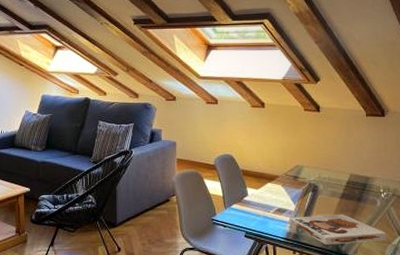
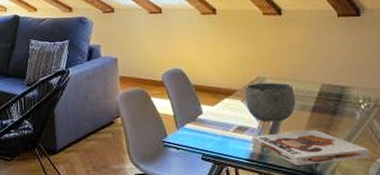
bowl: none [285,170,327,206] -> present [245,82,295,122]

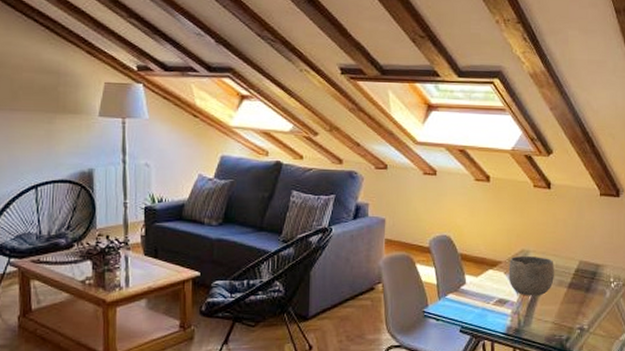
board game: present [253,130,369,165] -> none [512,306,614,341]

